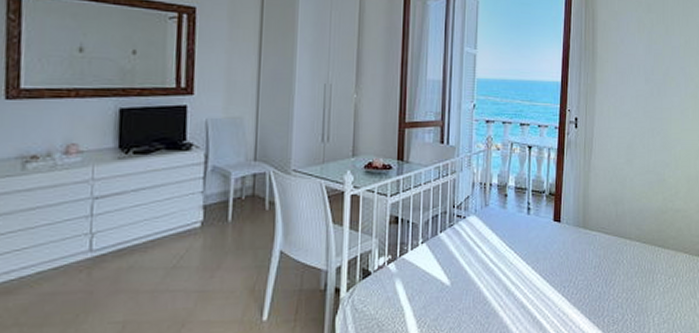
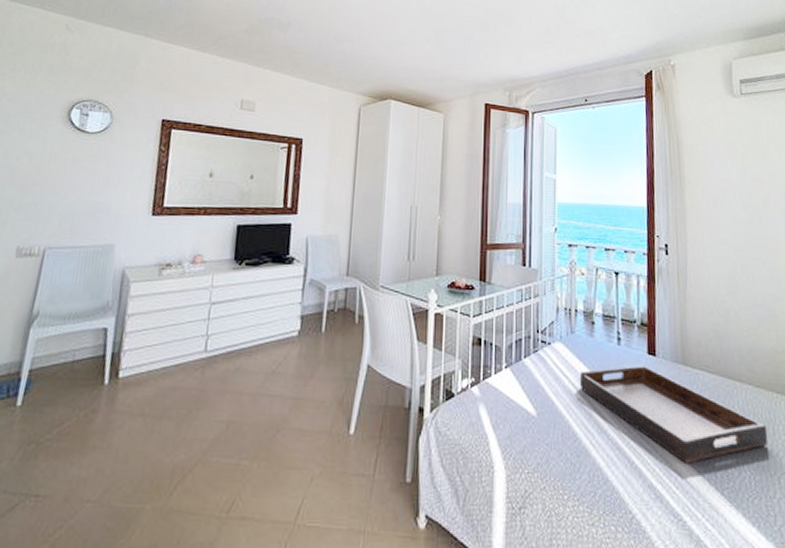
serving tray: none [491,232,648,314] -> present [579,365,768,464]

